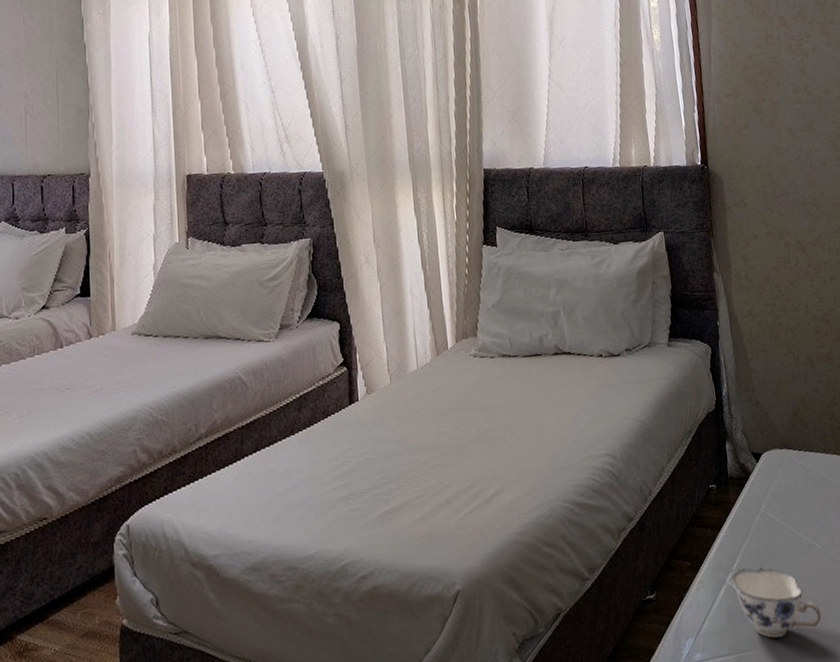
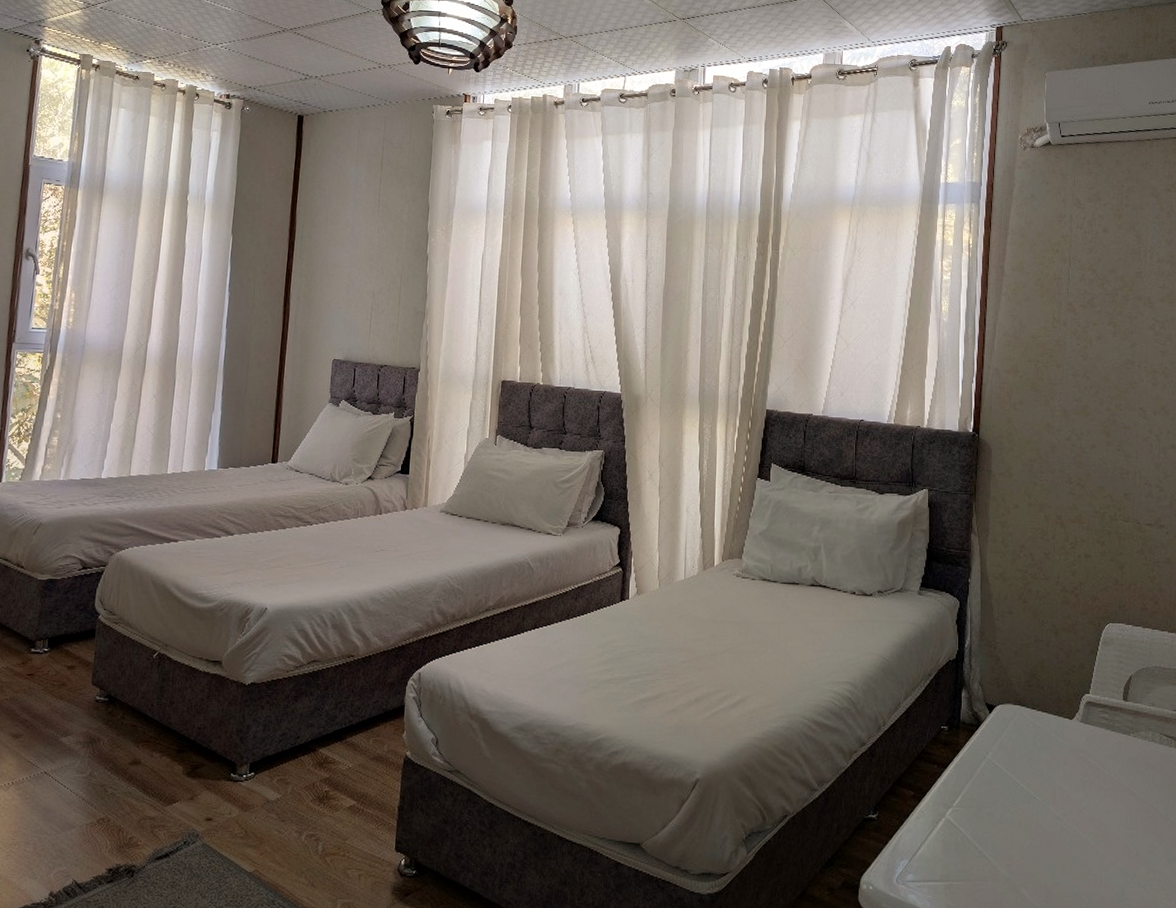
teacup: present [731,567,823,638] -> none [951,806,1034,874]

